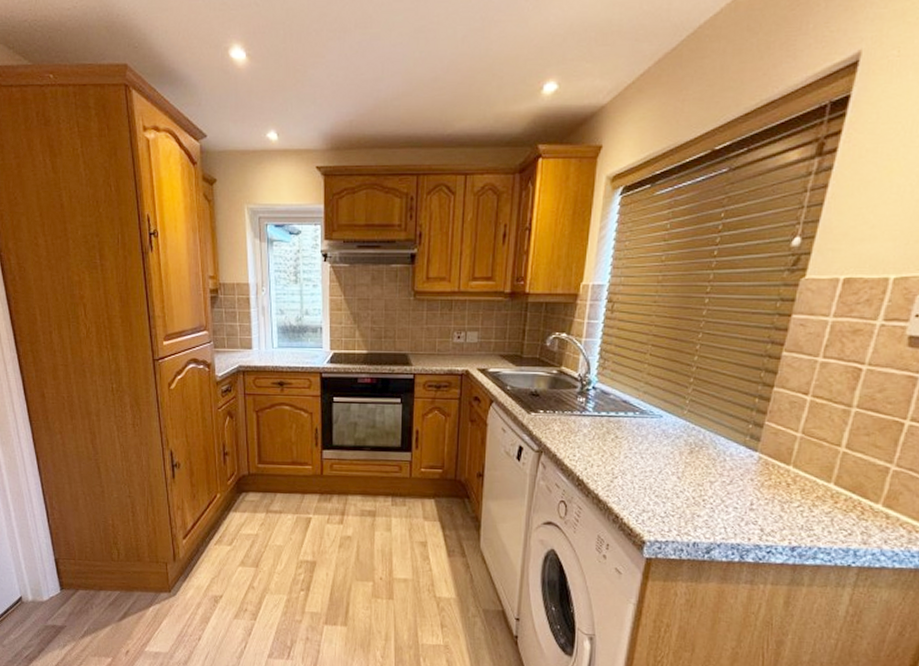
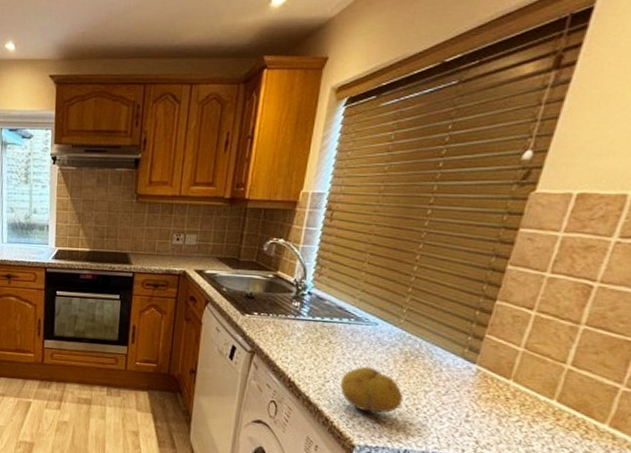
fruit: none [628,460,690,507] -> present [340,366,404,413]

